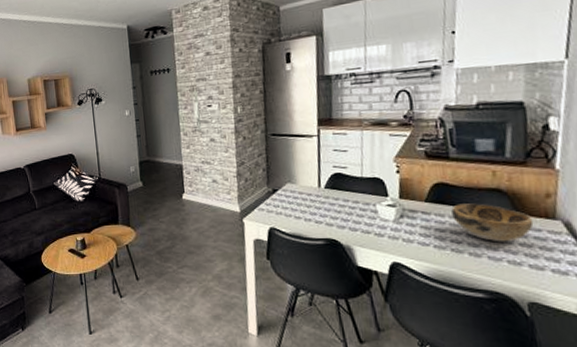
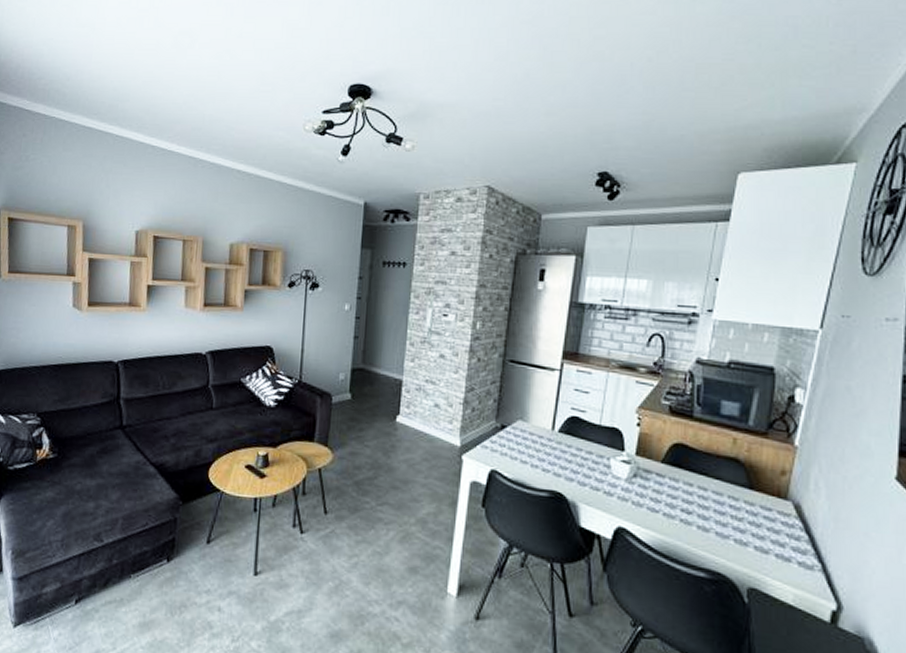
decorative bowl: present [451,203,534,242] -> none [687,470,766,519]

